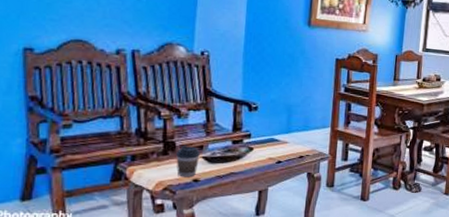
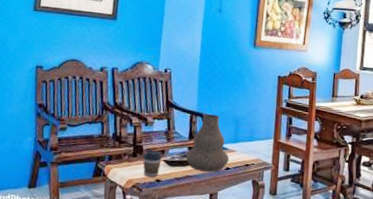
vase: none [228,102,281,167] -> present [185,113,229,172]

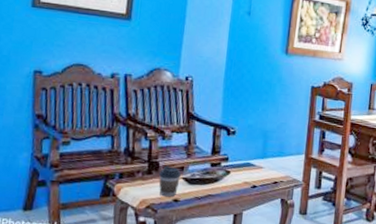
vase: present [185,113,229,172] -> none [207,126,256,191]

